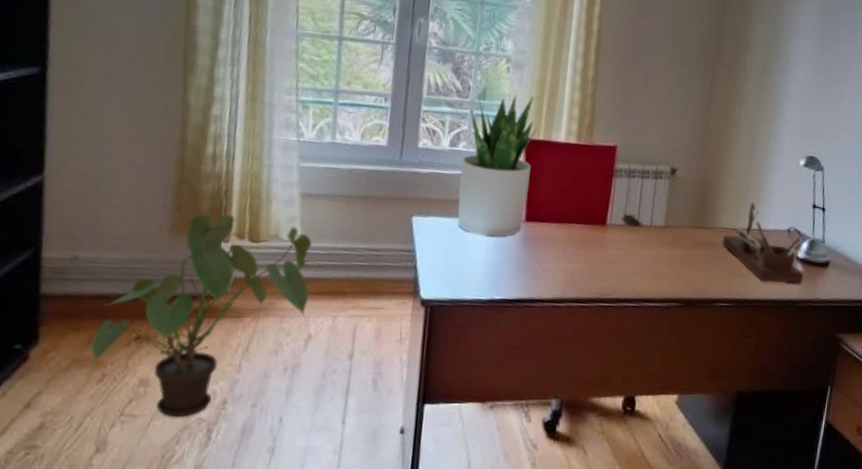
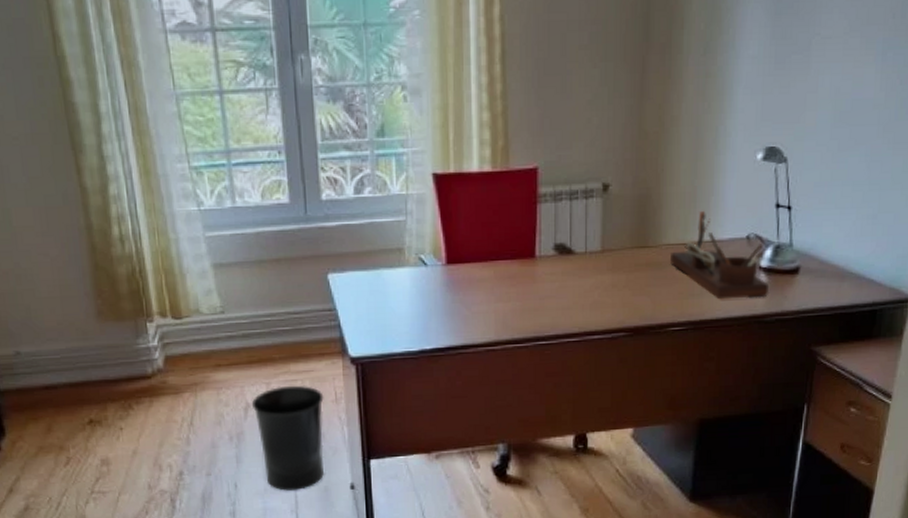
house plant: present [91,214,313,417] -> none [51,294,240,491]
waste bin: none [313,320,389,430] -> present [251,385,324,491]
planter: present [457,94,538,237] -> none [369,125,446,286]

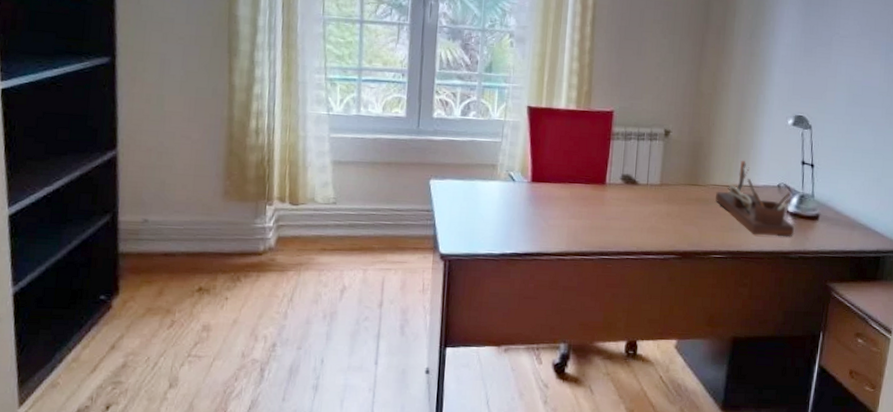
waste bin: present [251,385,324,491] -> none [347,273,413,370]

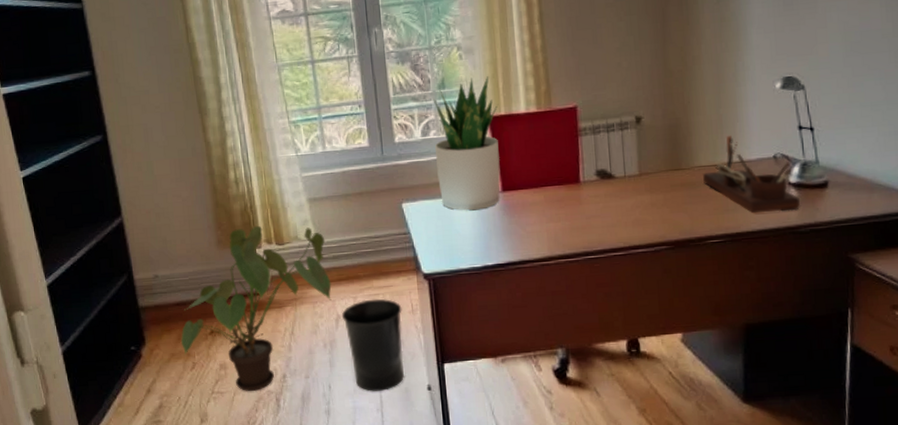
house plant: none [162,181,344,358] -> present [181,225,332,391]
waste bin: none [347,273,413,370] -> present [341,298,404,391]
planter: none [470,66,540,197] -> present [433,76,501,211]

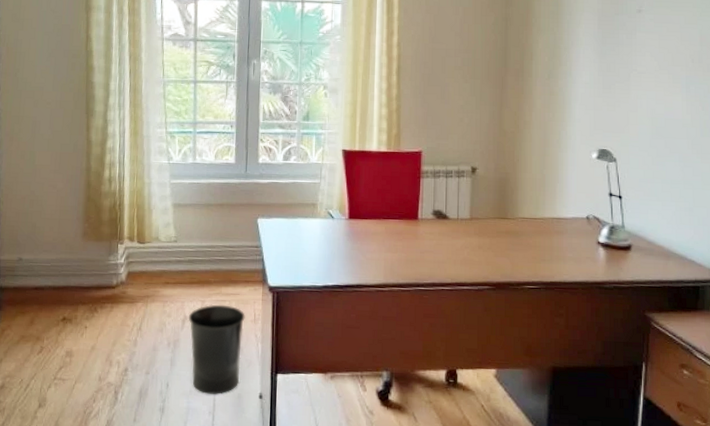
house plant: present [181,225,332,391] -> none [33,222,184,381]
planter: present [433,76,501,211] -> none [293,114,353,233]
desk organizer: present [703,135,801,213] -> none [525,193,607,268]

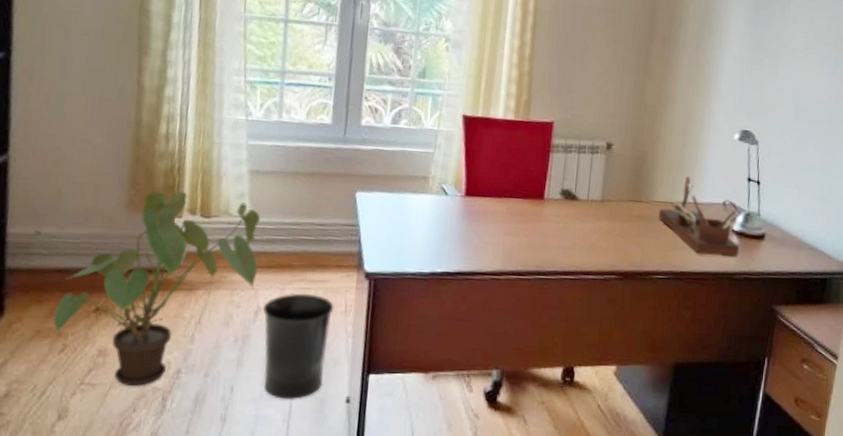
house plant: none [33,222,184,381] -> present [53,191,261,386]
desk organizer: none [525,193,607,268] -> present [659,175,740,258]

